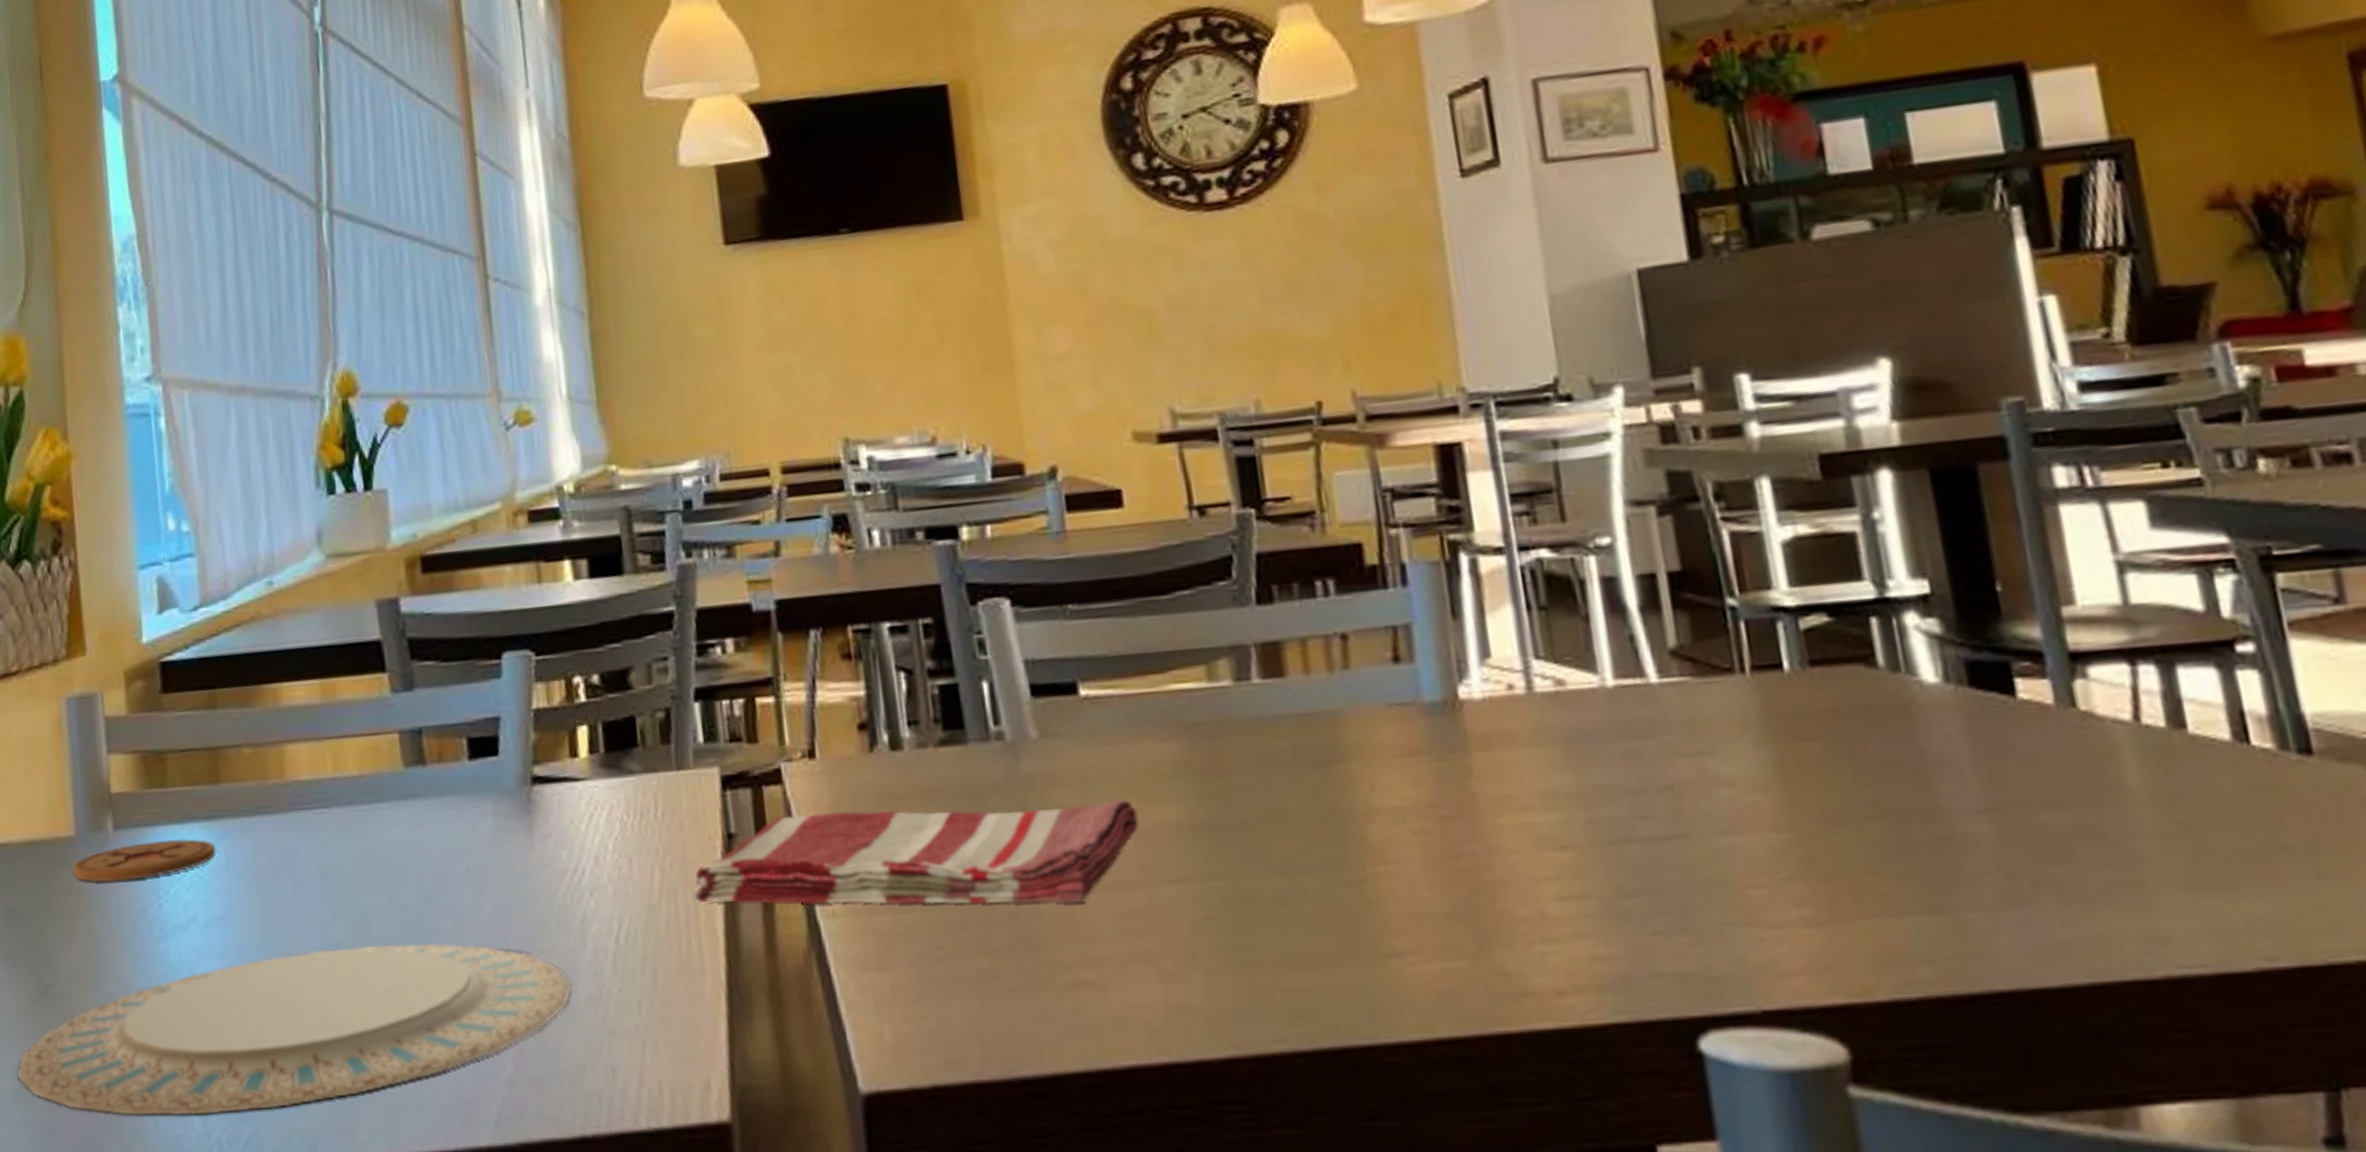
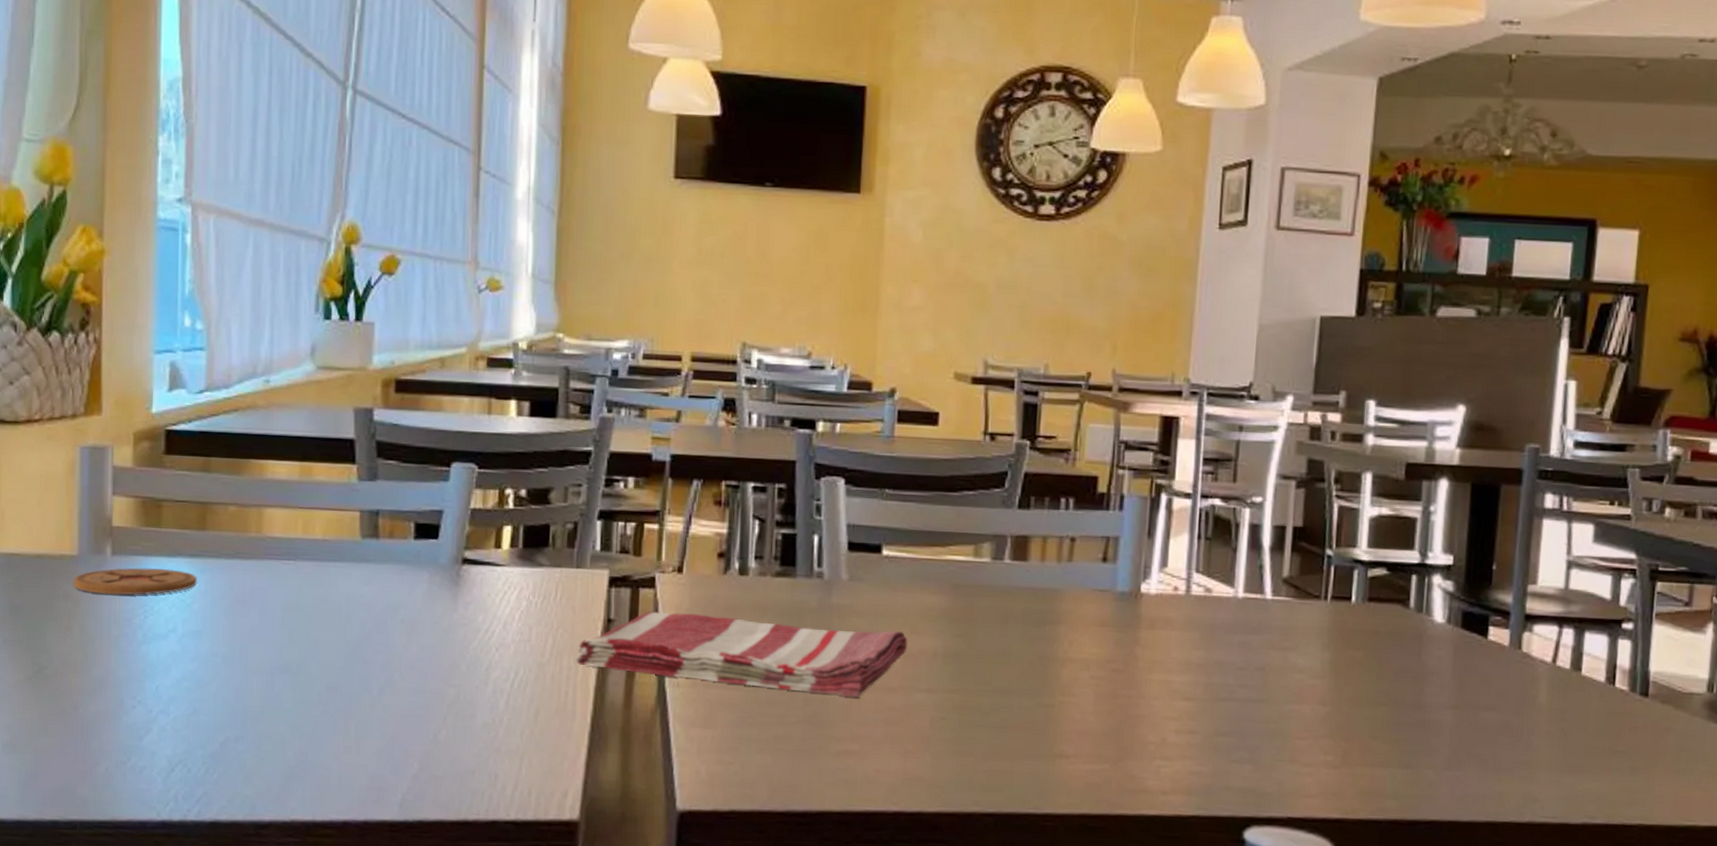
plate: present [18,943,571,1116] -> none [10,665,472,778]

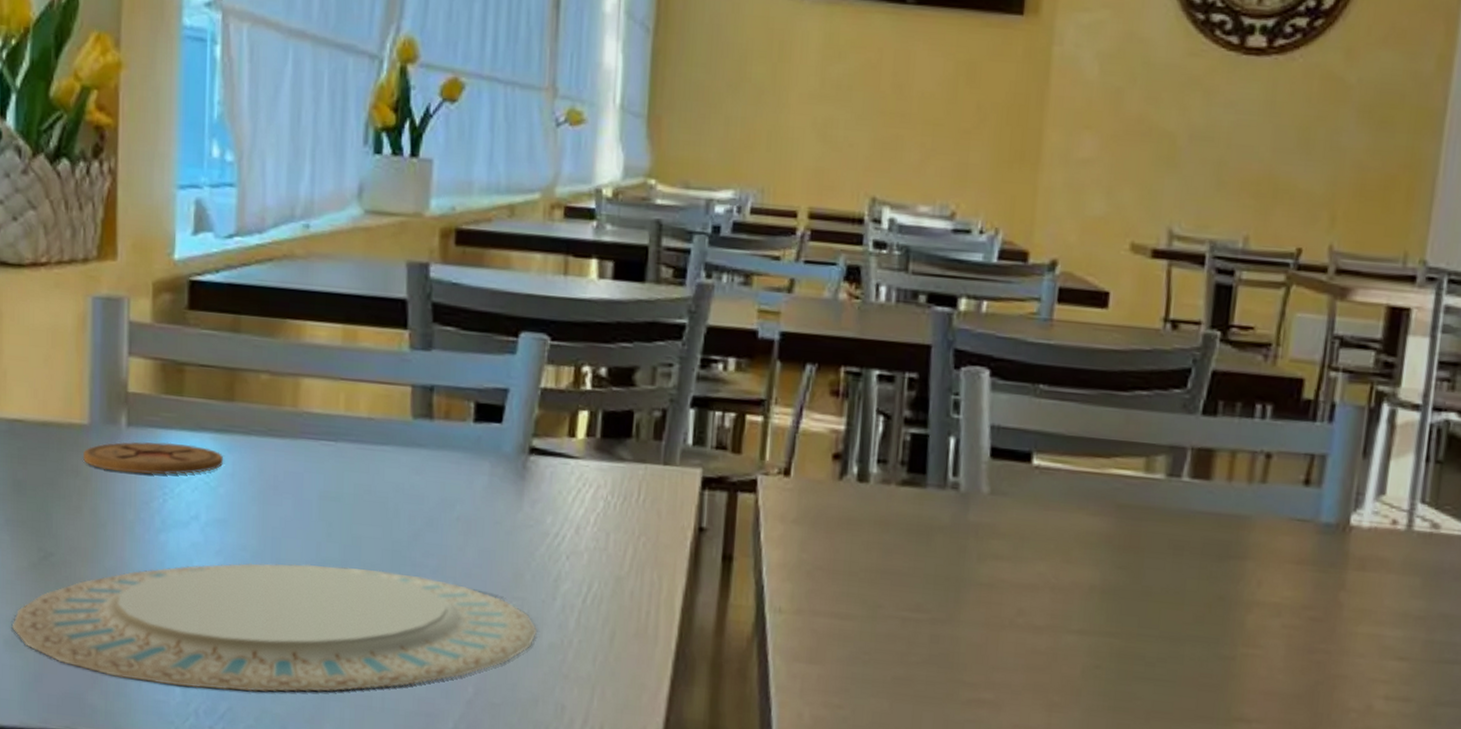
plate: none [10,665,472,778] -> present [13,563,537,692]
dish towel: present [575,611,908,697] -> none [659,520,1059,636]

